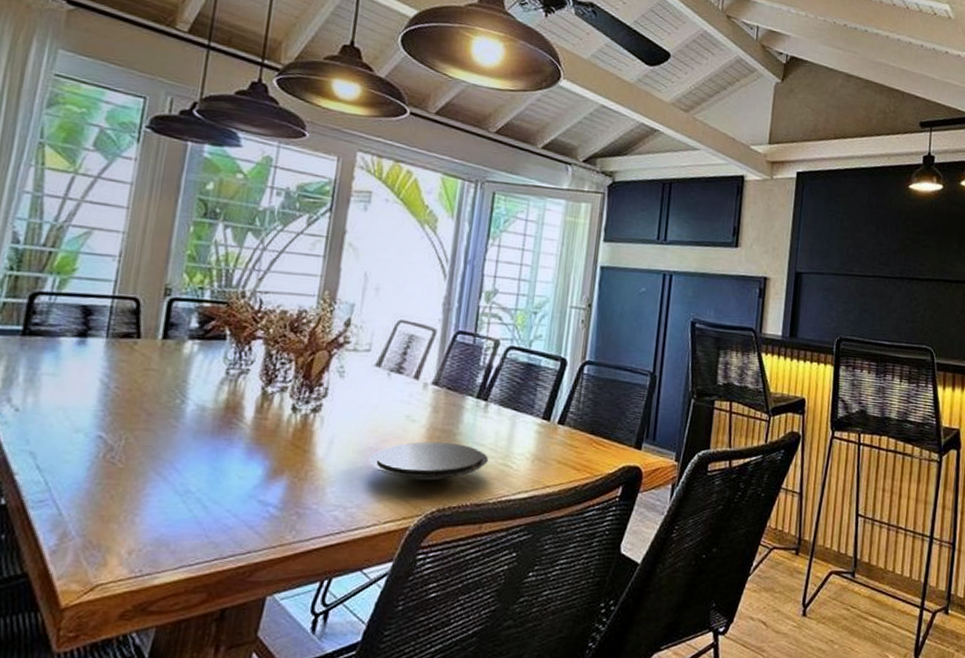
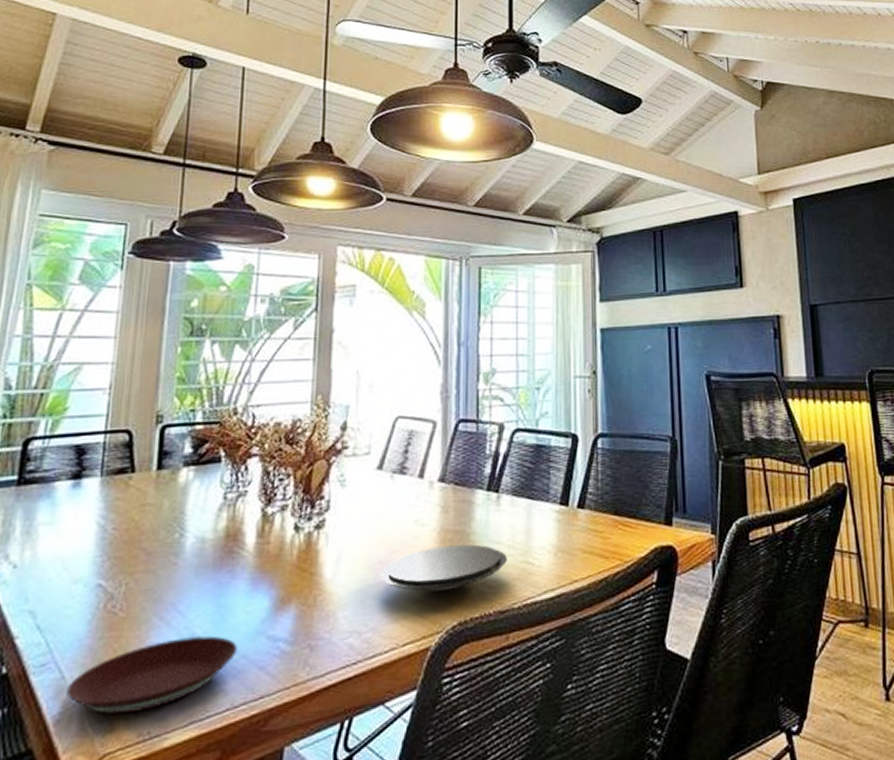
plate: none [63,492,230,553] -> present [66,635,238,715]

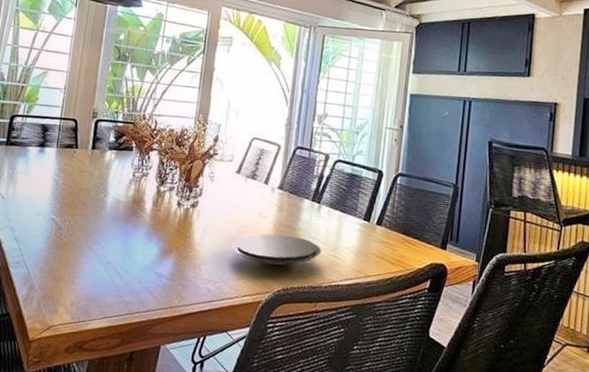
plate: present [66,635,238,715] -> none [31,262,136,304]

